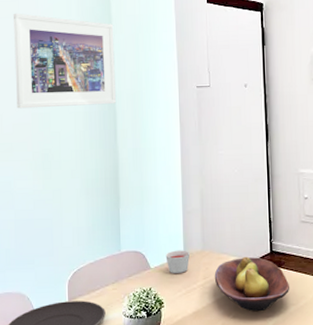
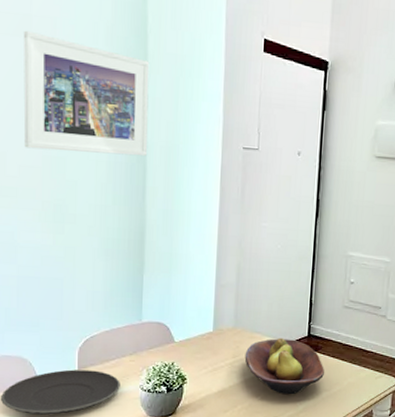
candle: present [165,250,191,273] -> none [192,325,221,350]

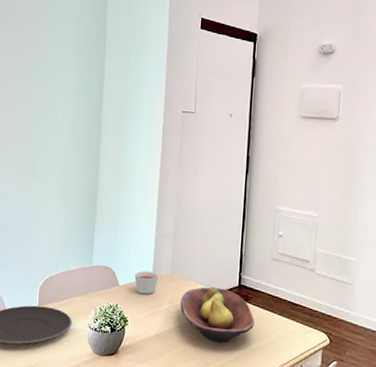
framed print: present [23,30,150,157] -> none [9,23,107,121]
candle: none [192,325,221,350] -> present [134,270,159,294]

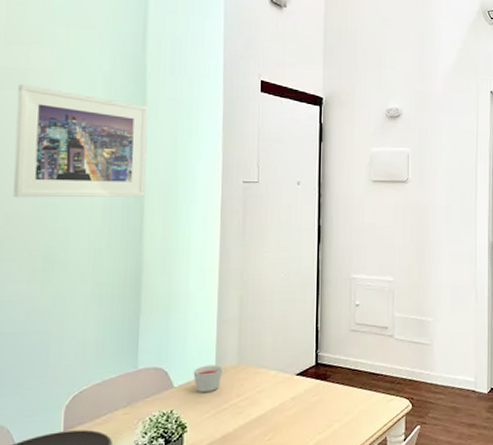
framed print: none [9,23,107,121] -> present [13,83,148,198]
fruit bowl: present [180,286,255,344] -> none [250,370,335,432]

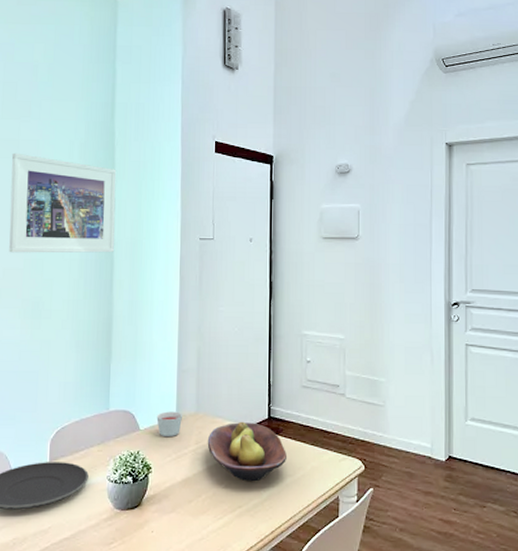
fruit bowl: none [250,370,335,432] -> present [207,421,288,482]

